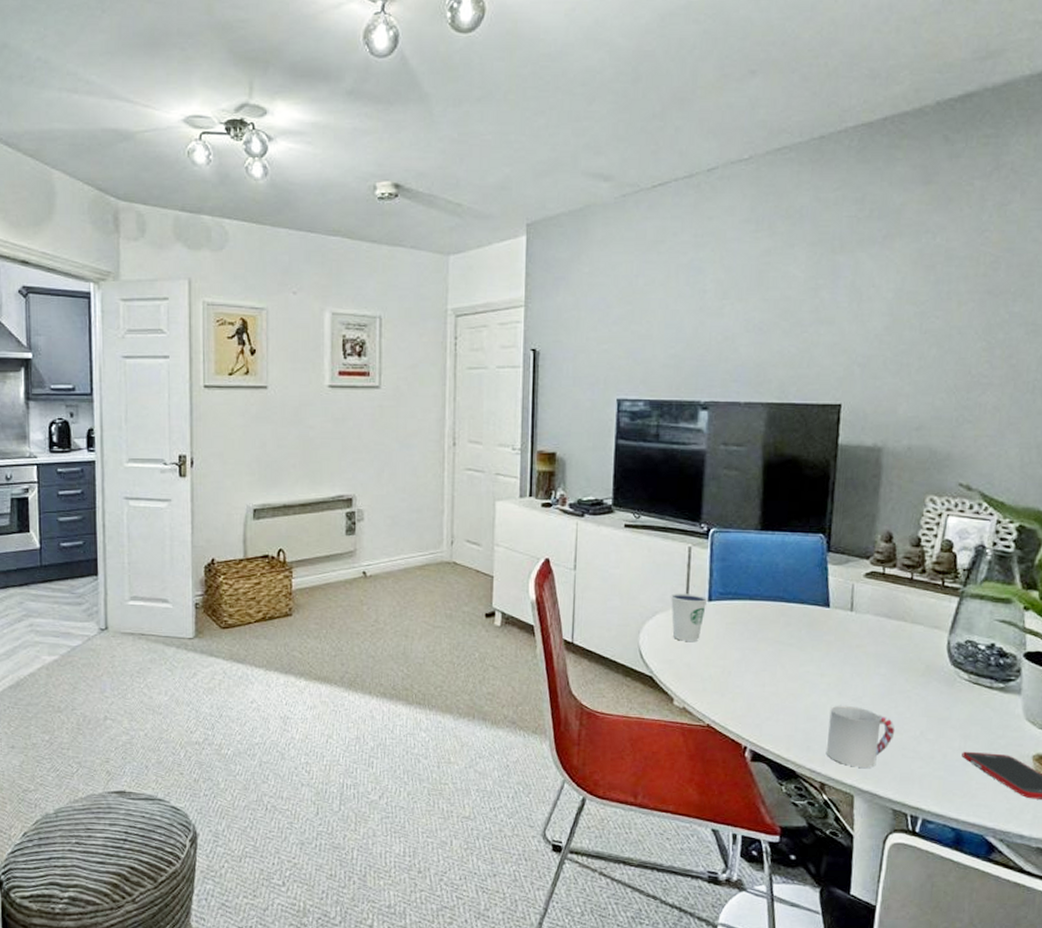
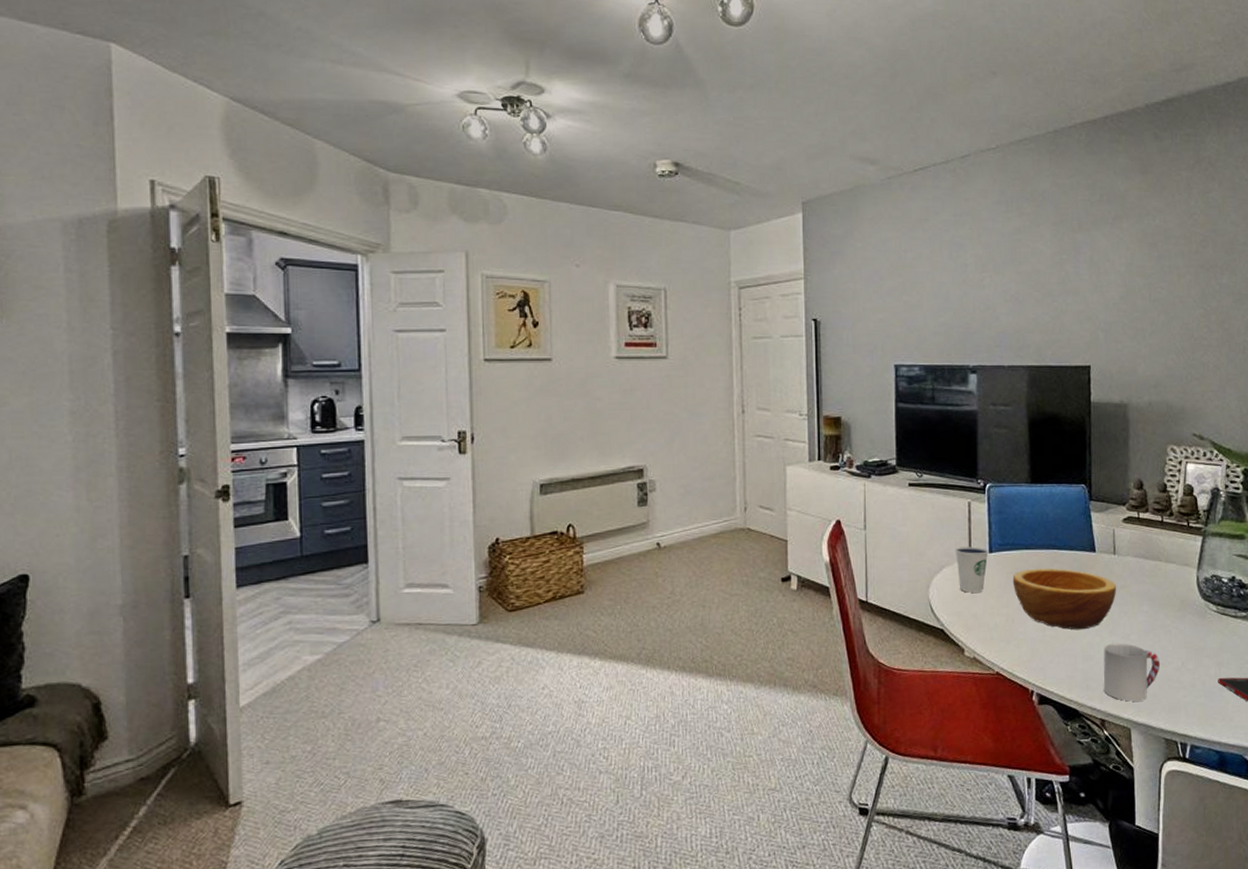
bowl: none [732,620,850,688] -> present [1012,567,1116,630]

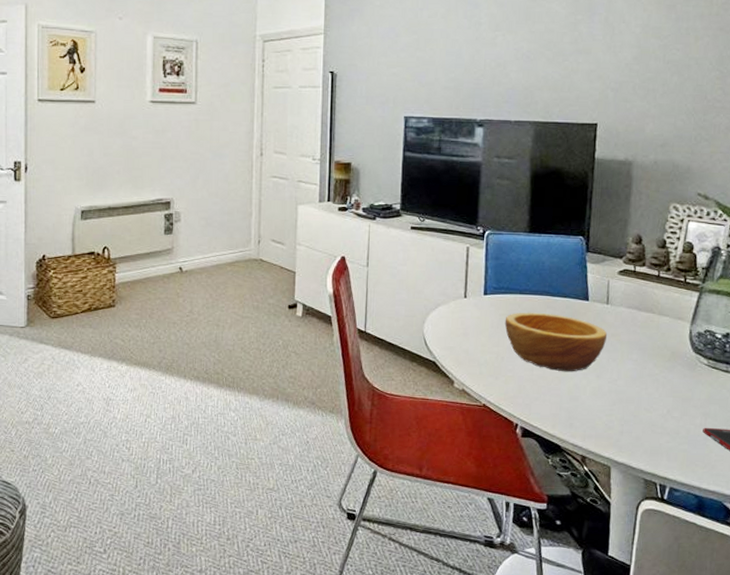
dixie cup: present [954,546,989,593] -> none [451,288,484,330]
cup: present [1103,643,1161,702] -> none [586,387,646,442]

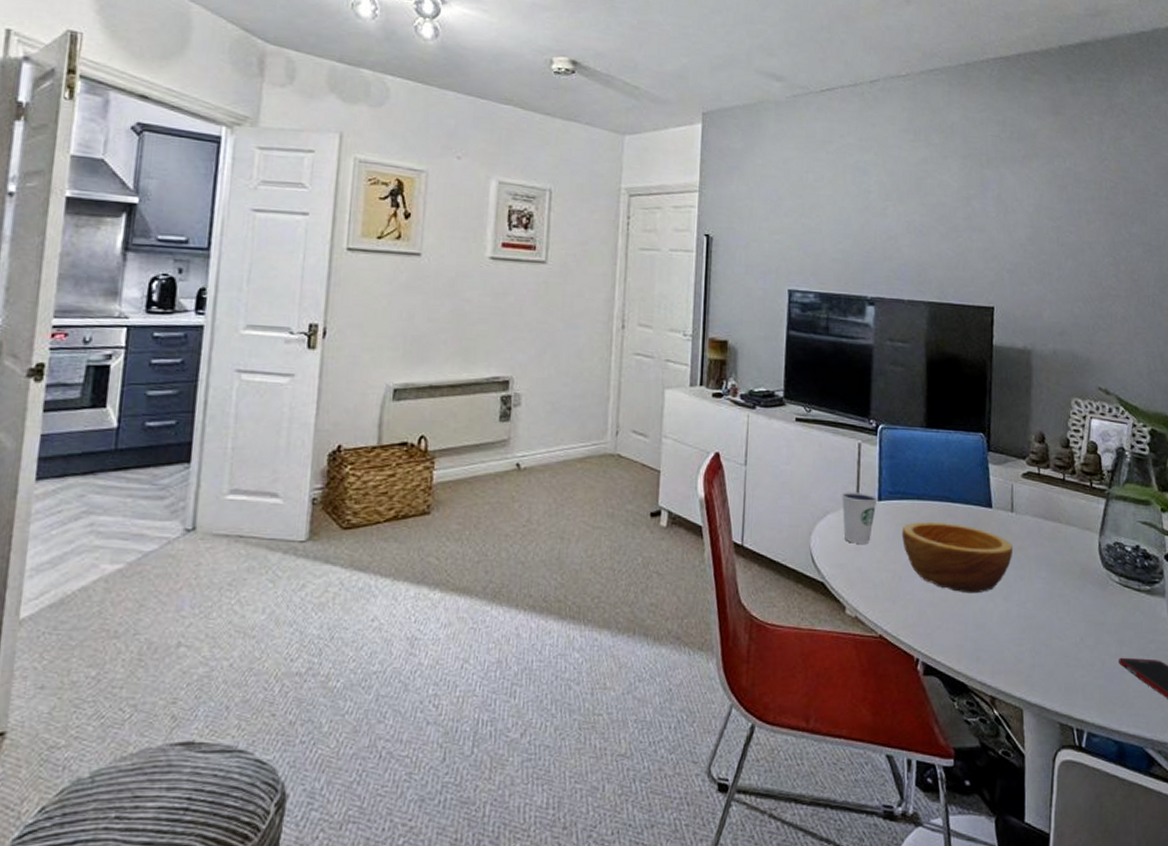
dixie cup: none [451,288,484,330] -> present [841,492,878,544]

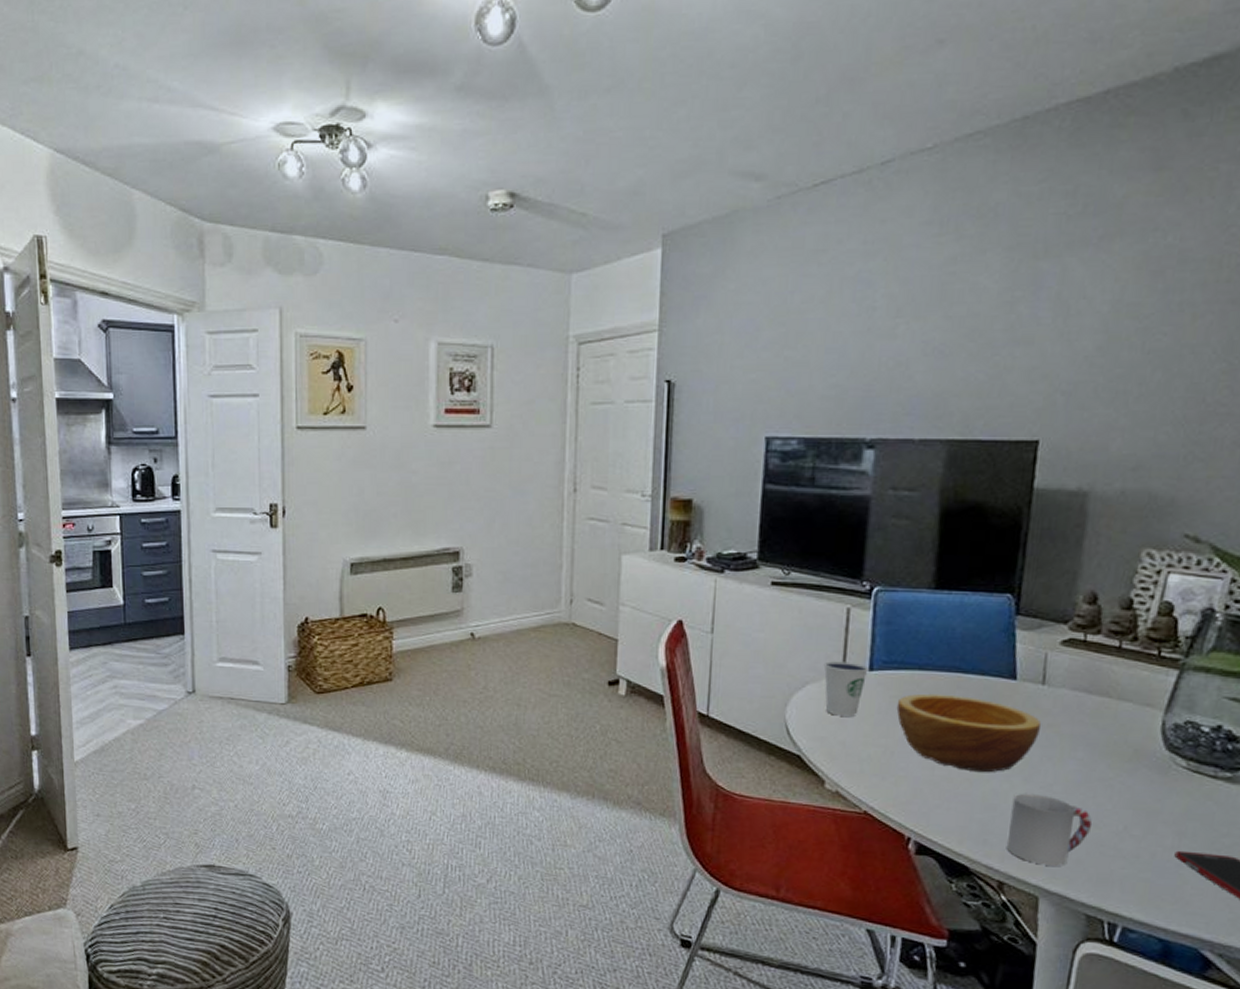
cup: none [994,611,1058,678] -> present [1006,793,1093,866]

